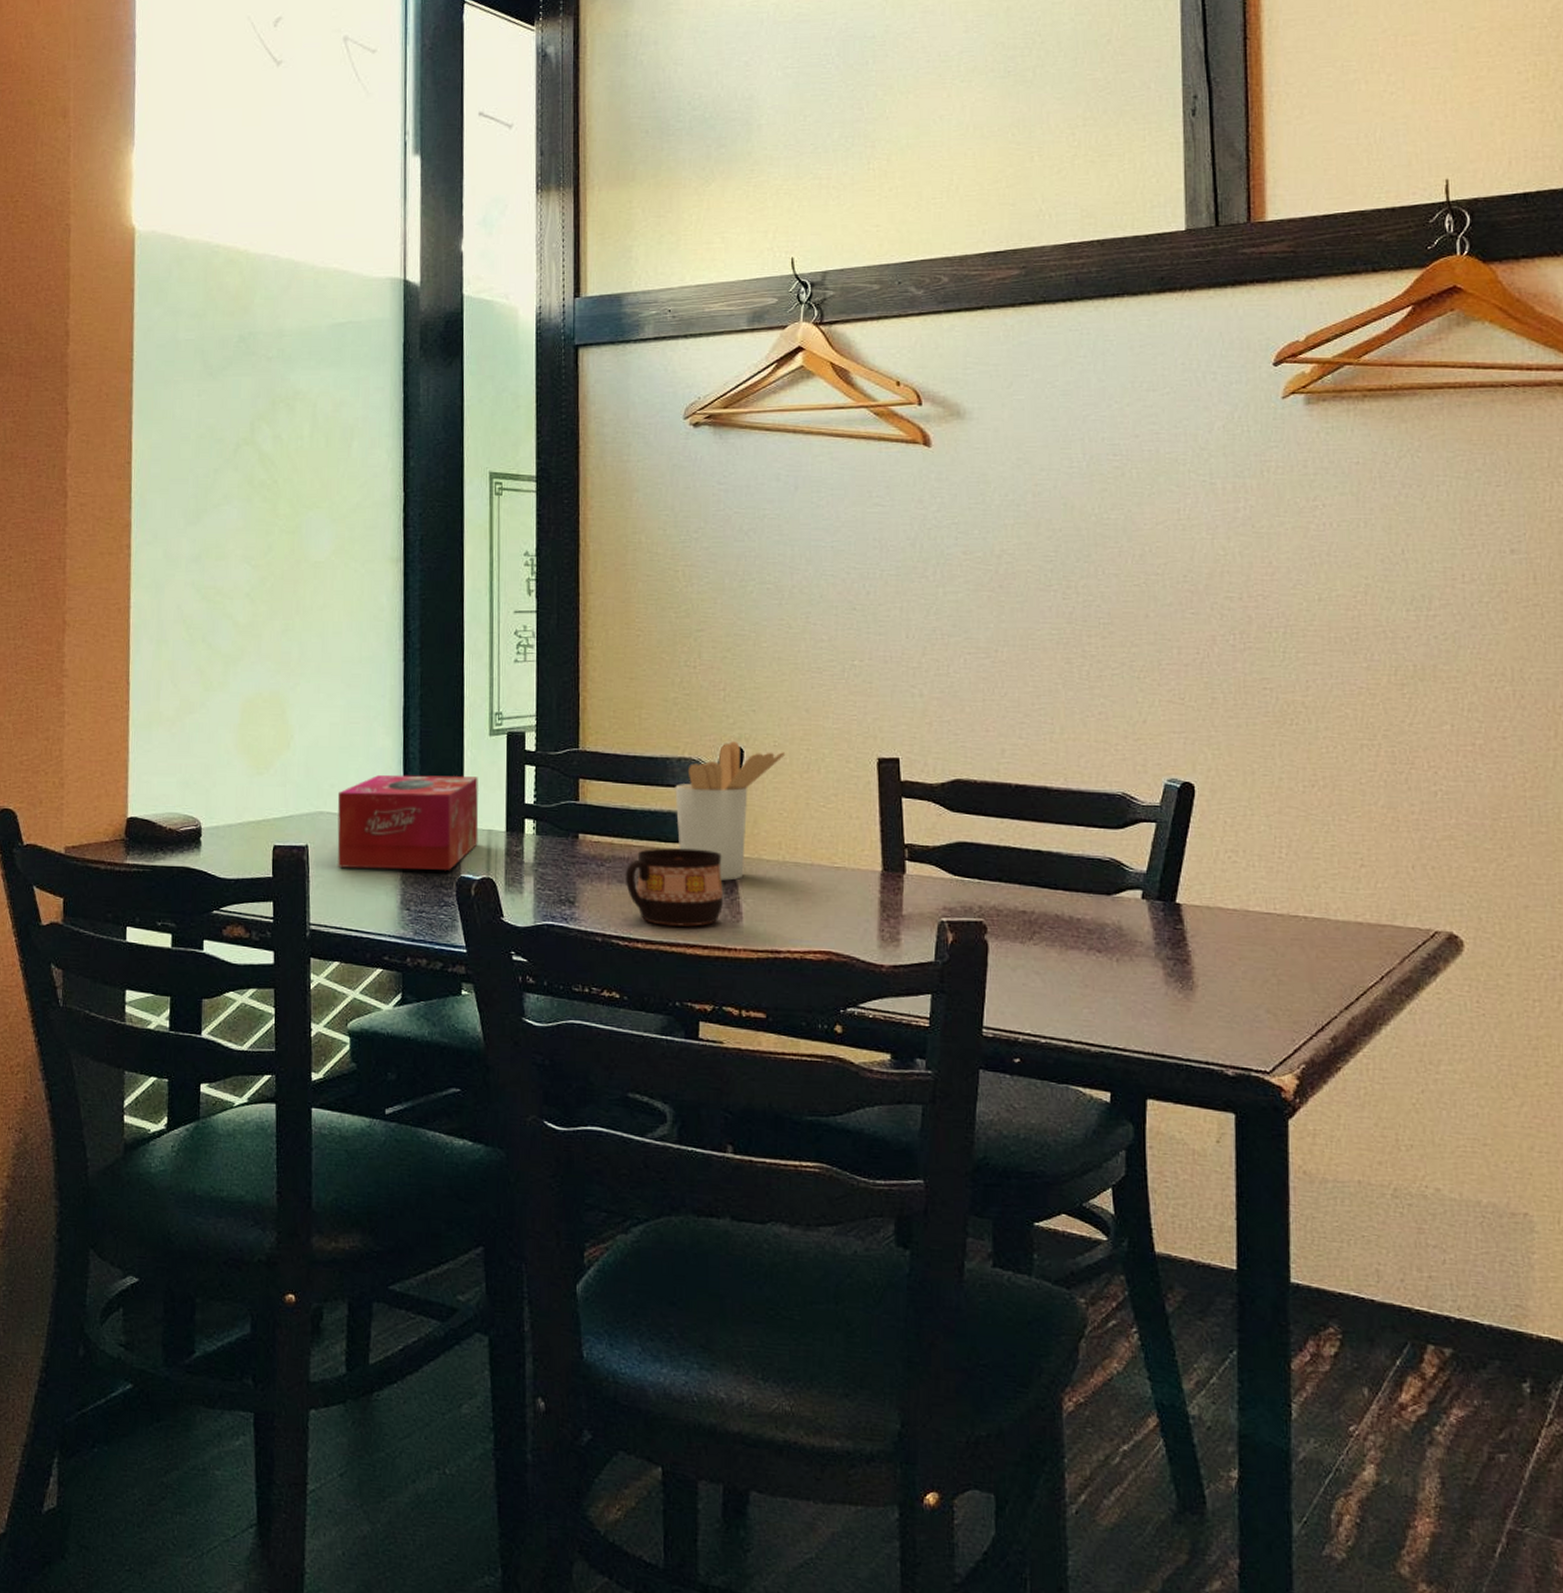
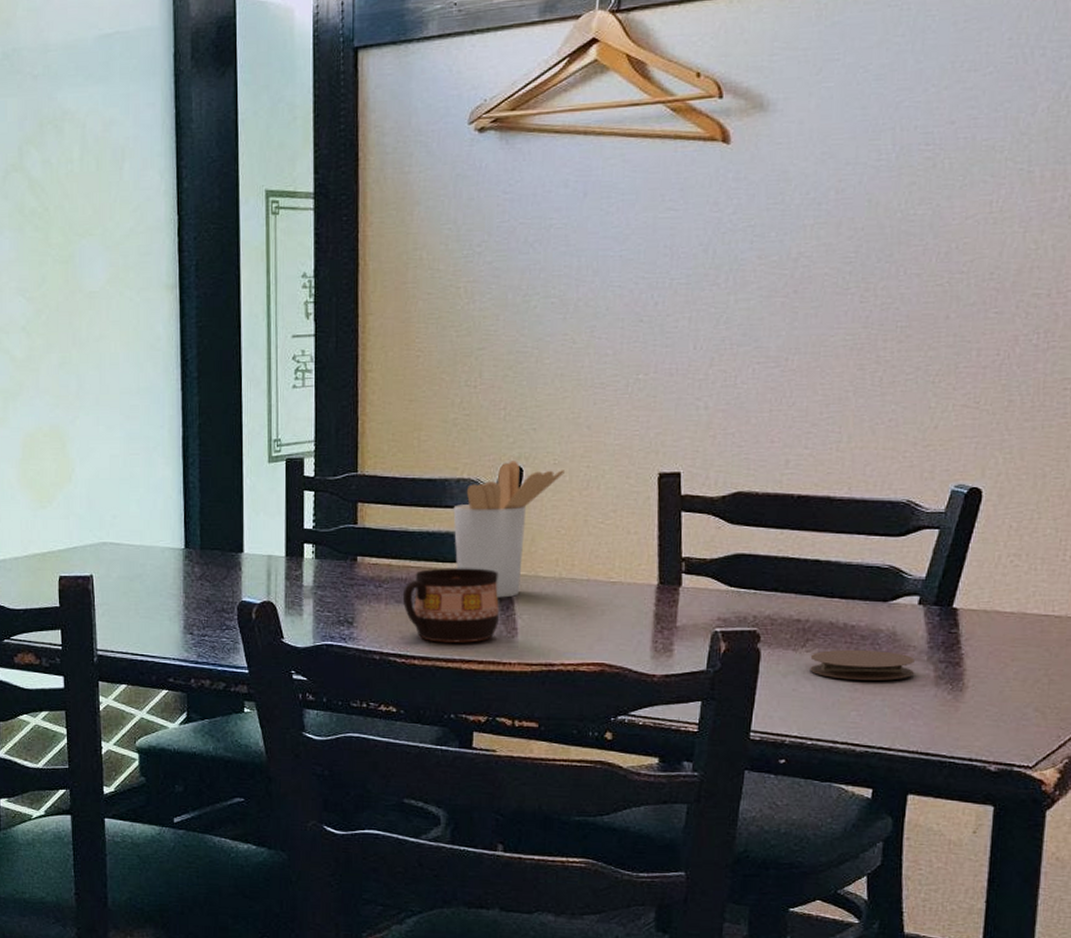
tissue box: present [337,774,479,870] -> none [120,504,259,596]
coaster: none [1038,943,1143,977] -> present [810,649,915,681]

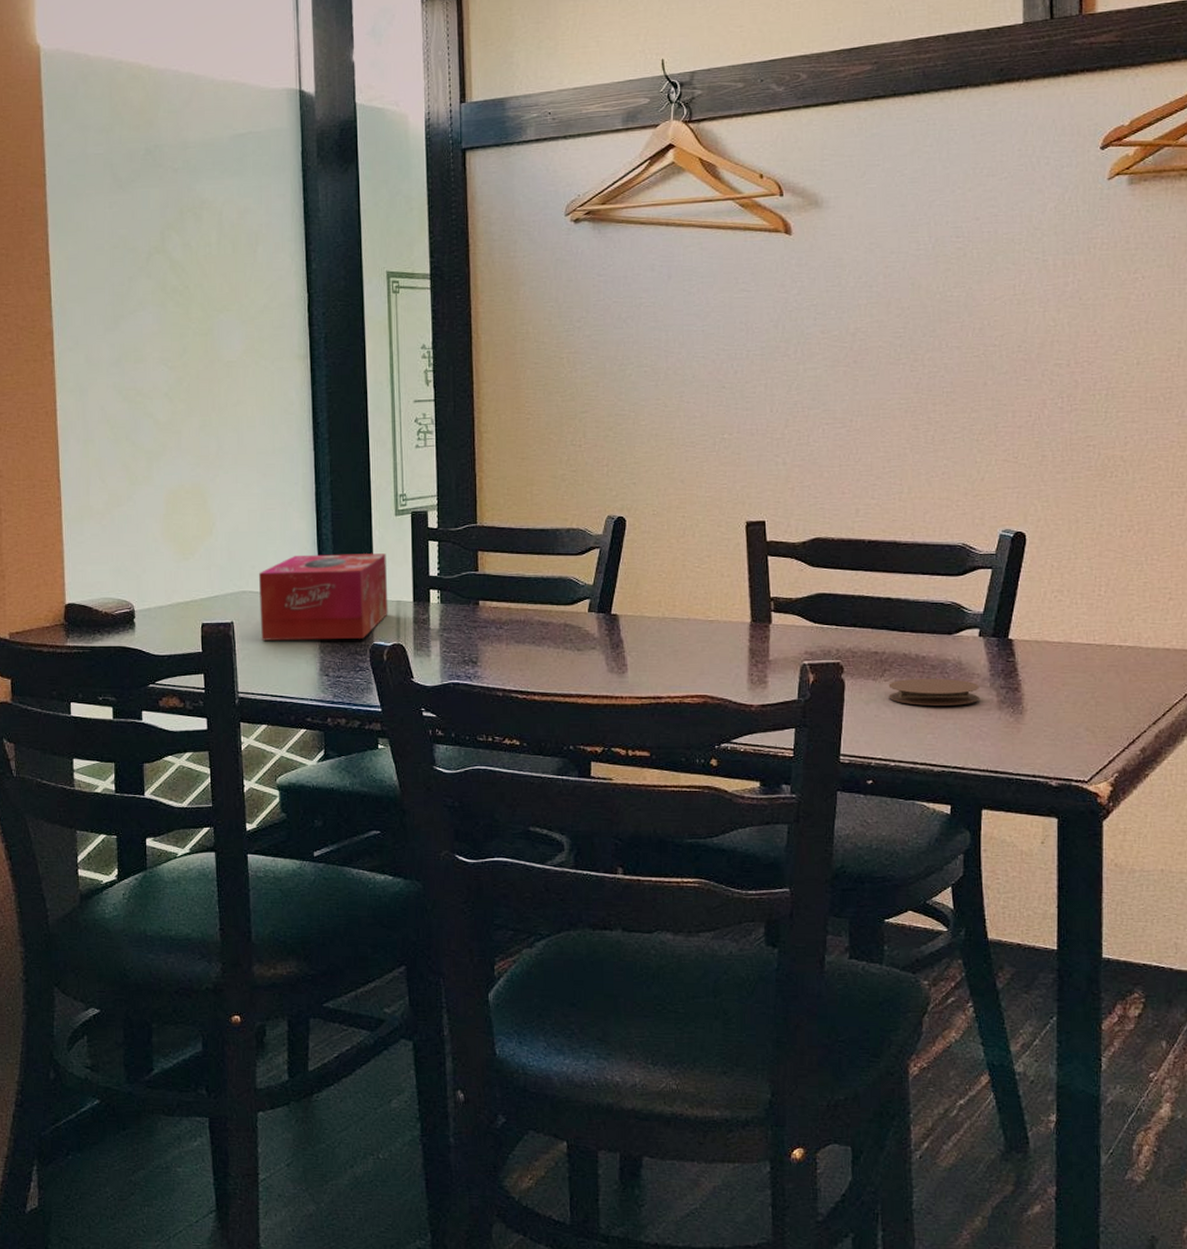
tissue box: none [120,504,259,596] -> present [258,553,388,641]
cup: present [402,568,499,643] -> none [521,610,610,679]
utensil holder: present [453,461,564,598] -> none [565,512,663,637]

